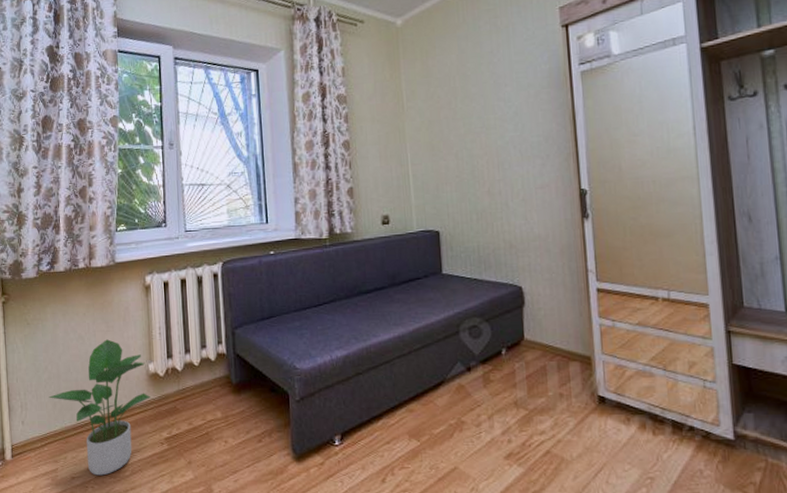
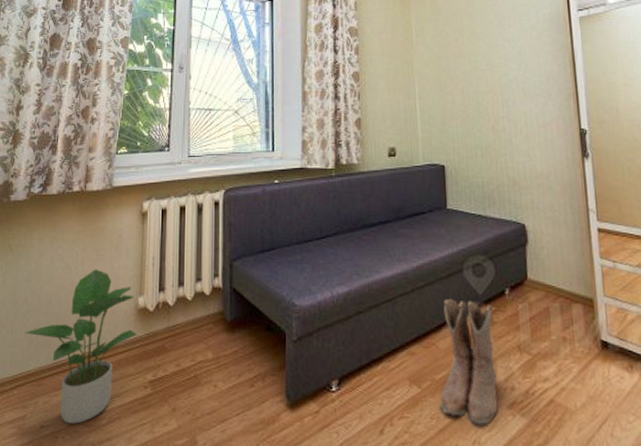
boots: none [438,360,495,474] -> present [440,299,498,425]

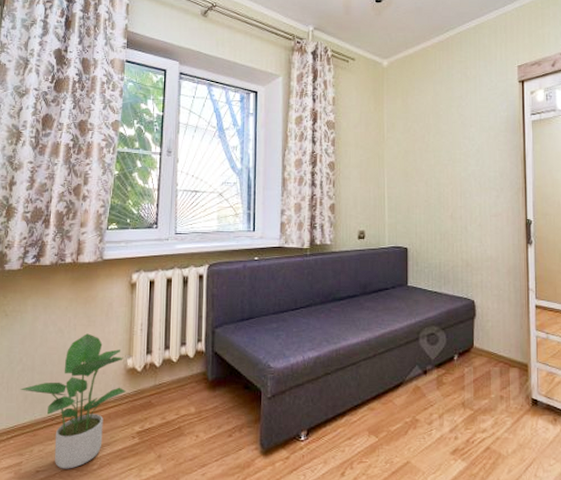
boots: present [440,299,498,425] -> none [393,363,443,468]

